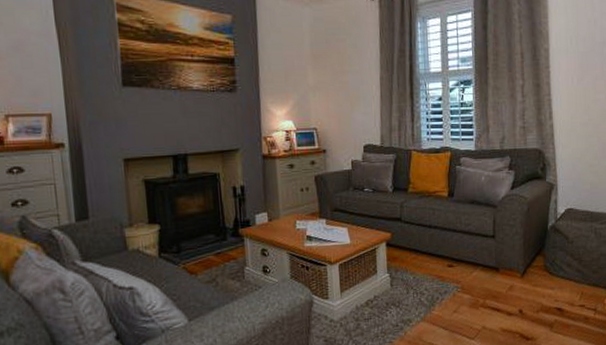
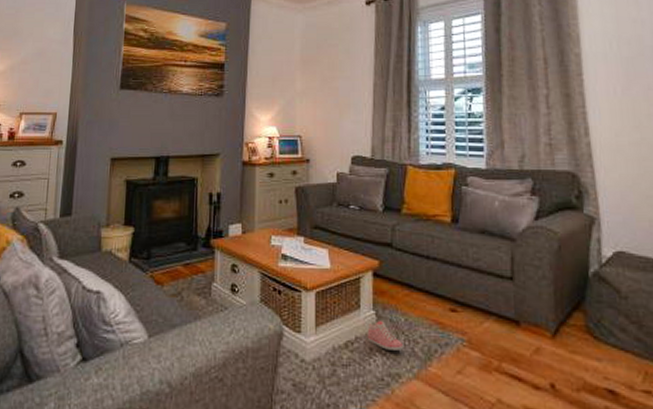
sneaker: none [383,281,413,303] -> present [367,321,404,351]

